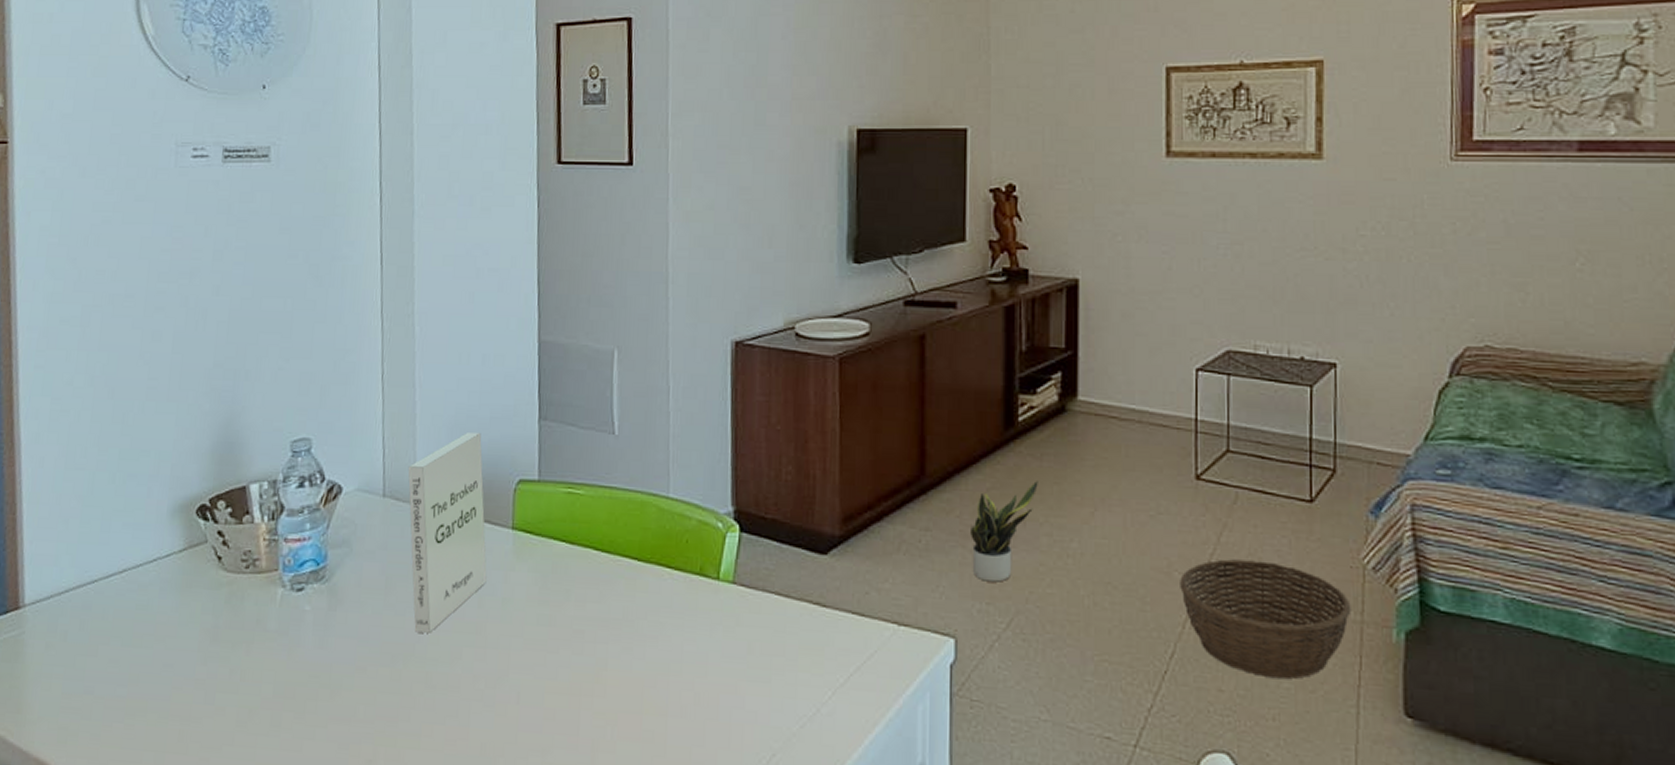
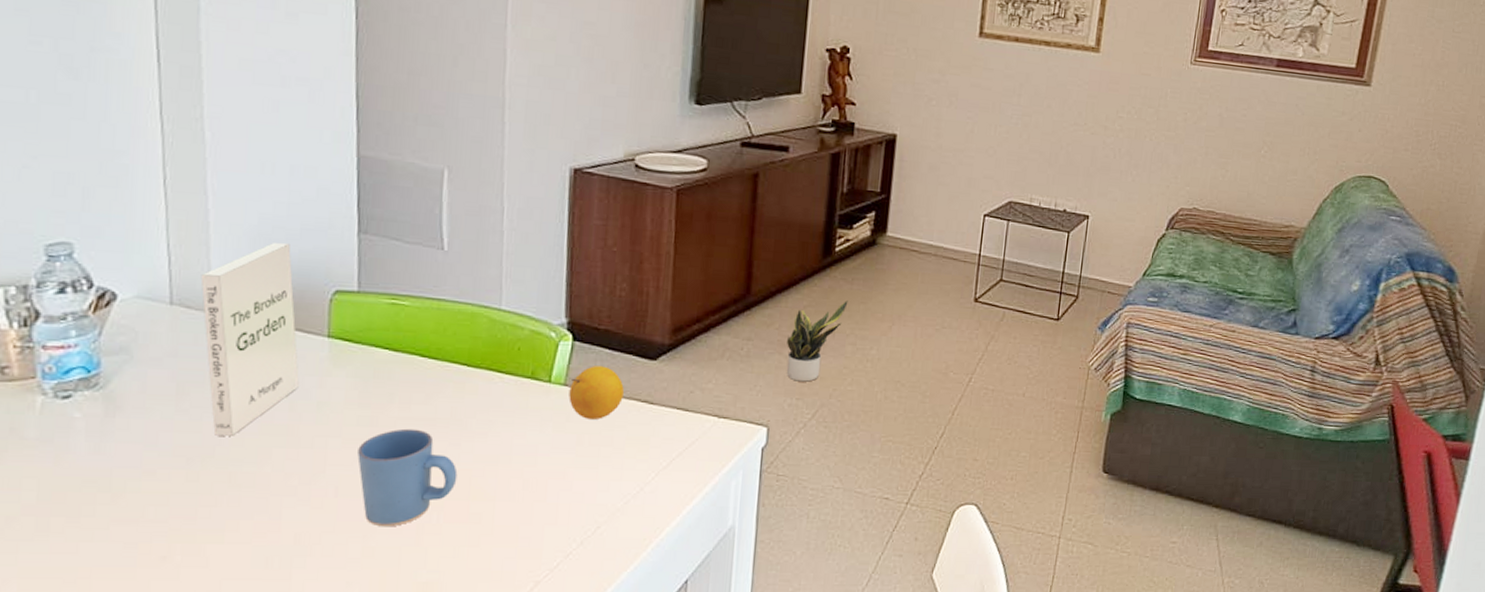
mug: none [537,629,630,741] -> present [357,428,458,527]
fruit: none [738,561,794,624] -> present [568,366,624,419]
basket: present [1180,559,1351,679] -> none [953,363,1077,450]

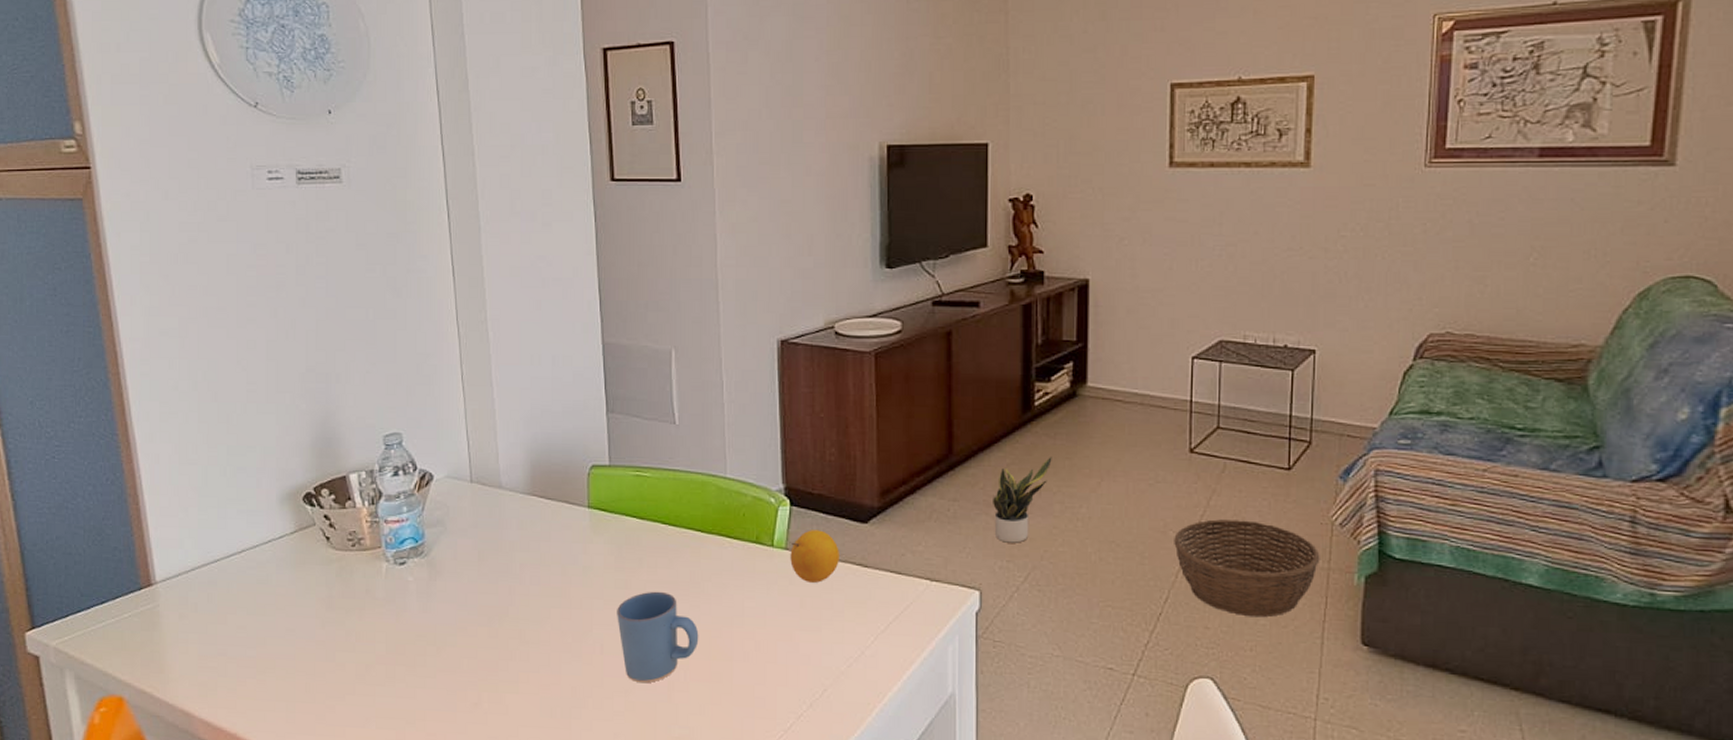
book: present [200,242,299,436] -> none [491,424,568,597]
basket: none [953,363,1077,450] -> present [1174,519,1320,617]

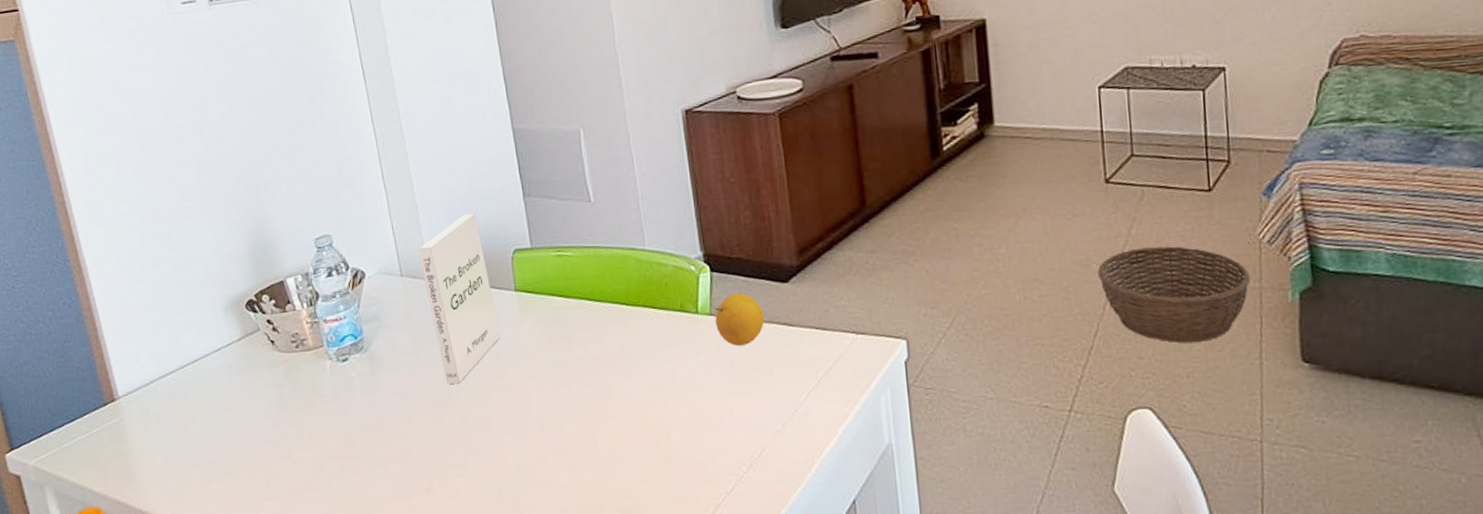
book: none [491,424,568,597] -> present [418,213,500,384]
mug: present [617,591,699,683] -> none [552,366,635,457]
potted plant: present [993,457,1052,543] -> none [910,200,966,290]

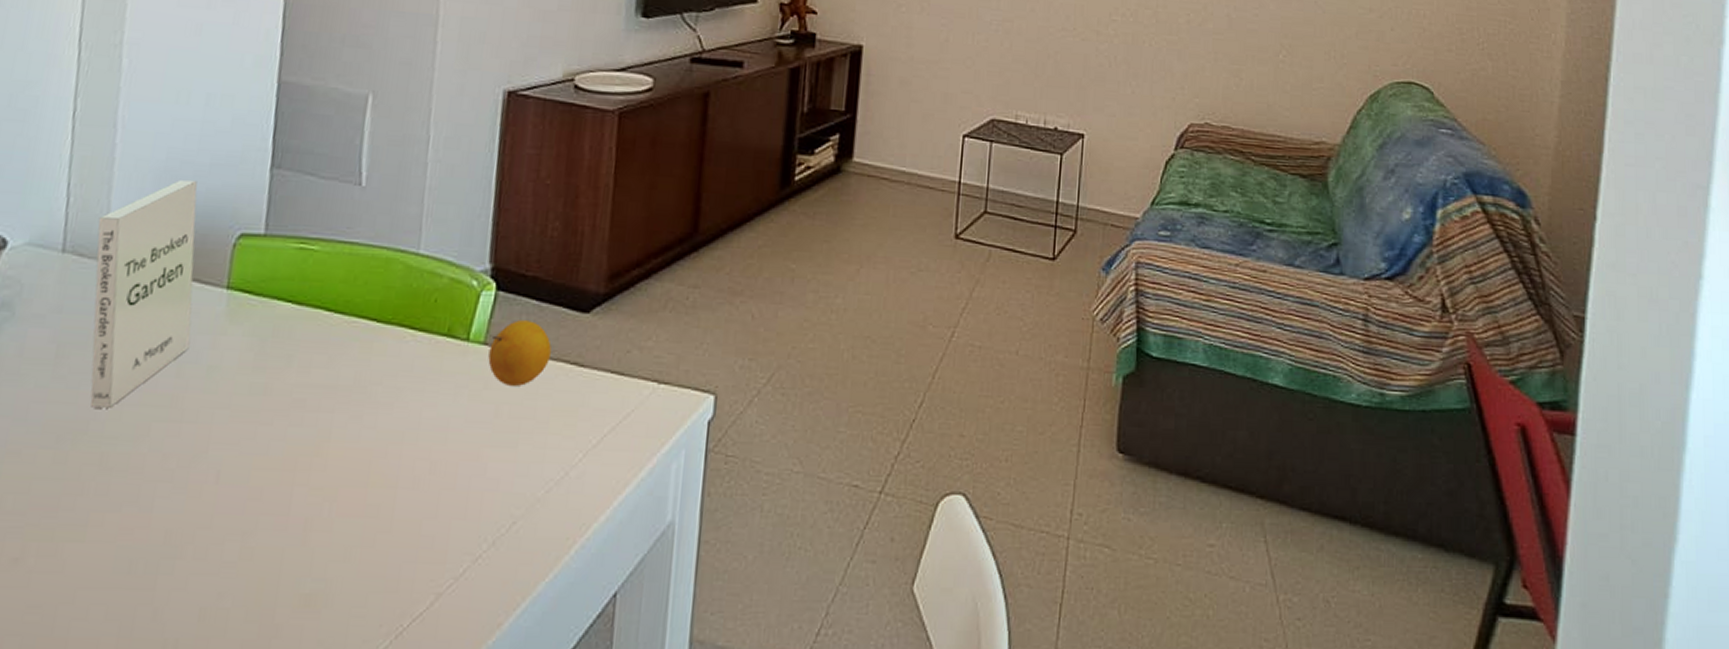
basket: present [1098,246,1251,343] -> none [933,313,1080,423]

